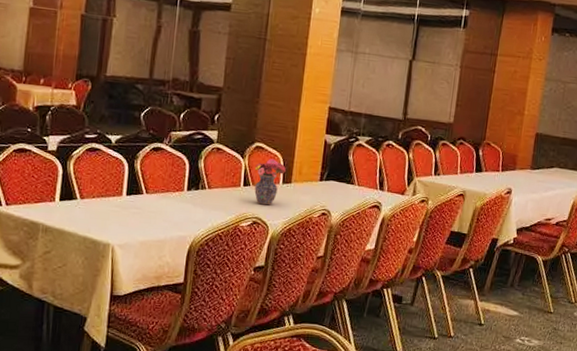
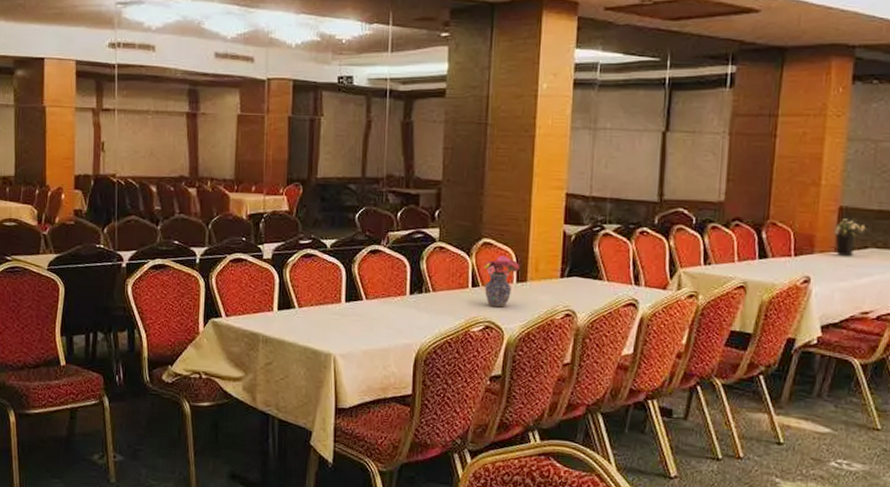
flower arrangement: none [531,142,554,173] -> present [834,217,867,256]

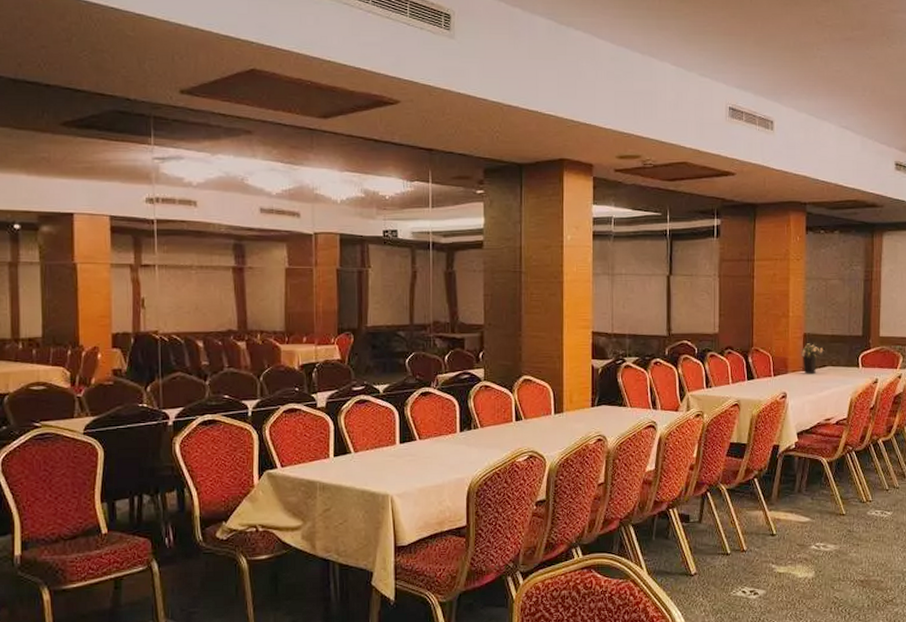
flower arrangement: present [483,256,521,308] -> none [525,390,557,438]

